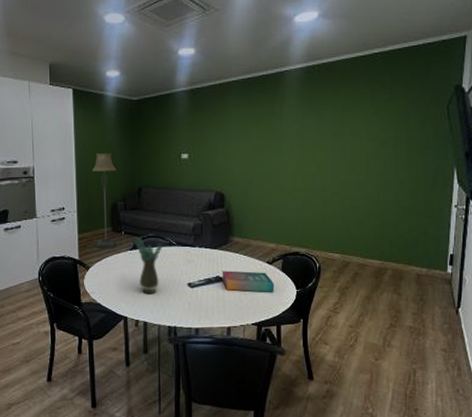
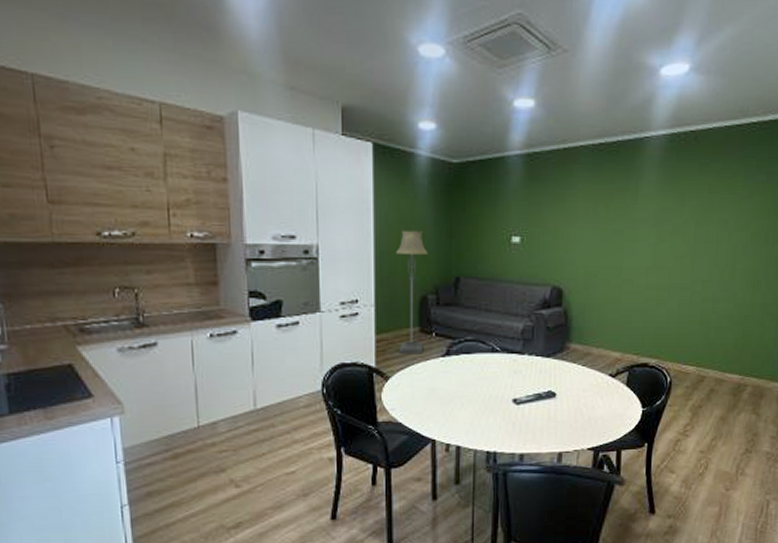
vase: present [134,236,163,295] -> none [447,339,484,412]
book: present [222,270,275,292] -> none [554,384,617,411]

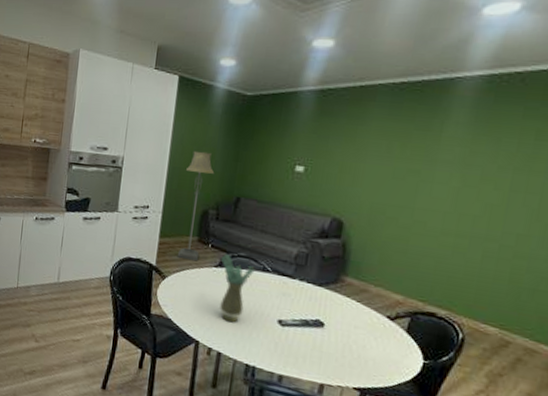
vase: none [447,339,484,412] -> present [219,252,255,323]

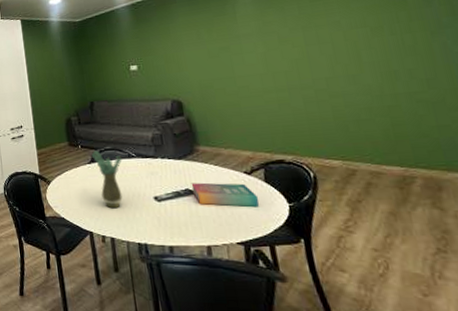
floor lamp: present [177,150,215,262] -> none [45,72,73,163]
book: none [322,314,394,356] -> present [191,182,260,207]

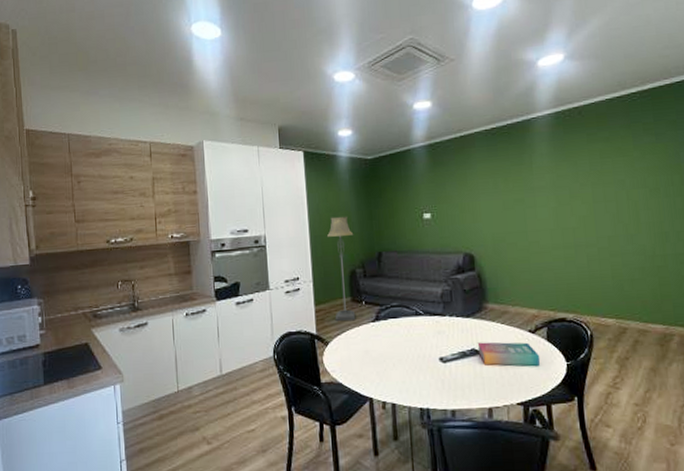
floor lamp: none [45,72,73,163] -> present [327,216,356,322]
vase: present [91,149,123,209] -> none [376,306,409,372]

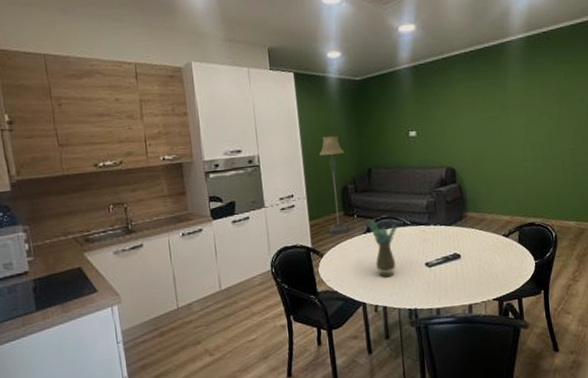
vase: none [376,306,409,372] -> present [367,218,398,278]
book: present [477,342,541,366] -> none [459,245,513,268]

